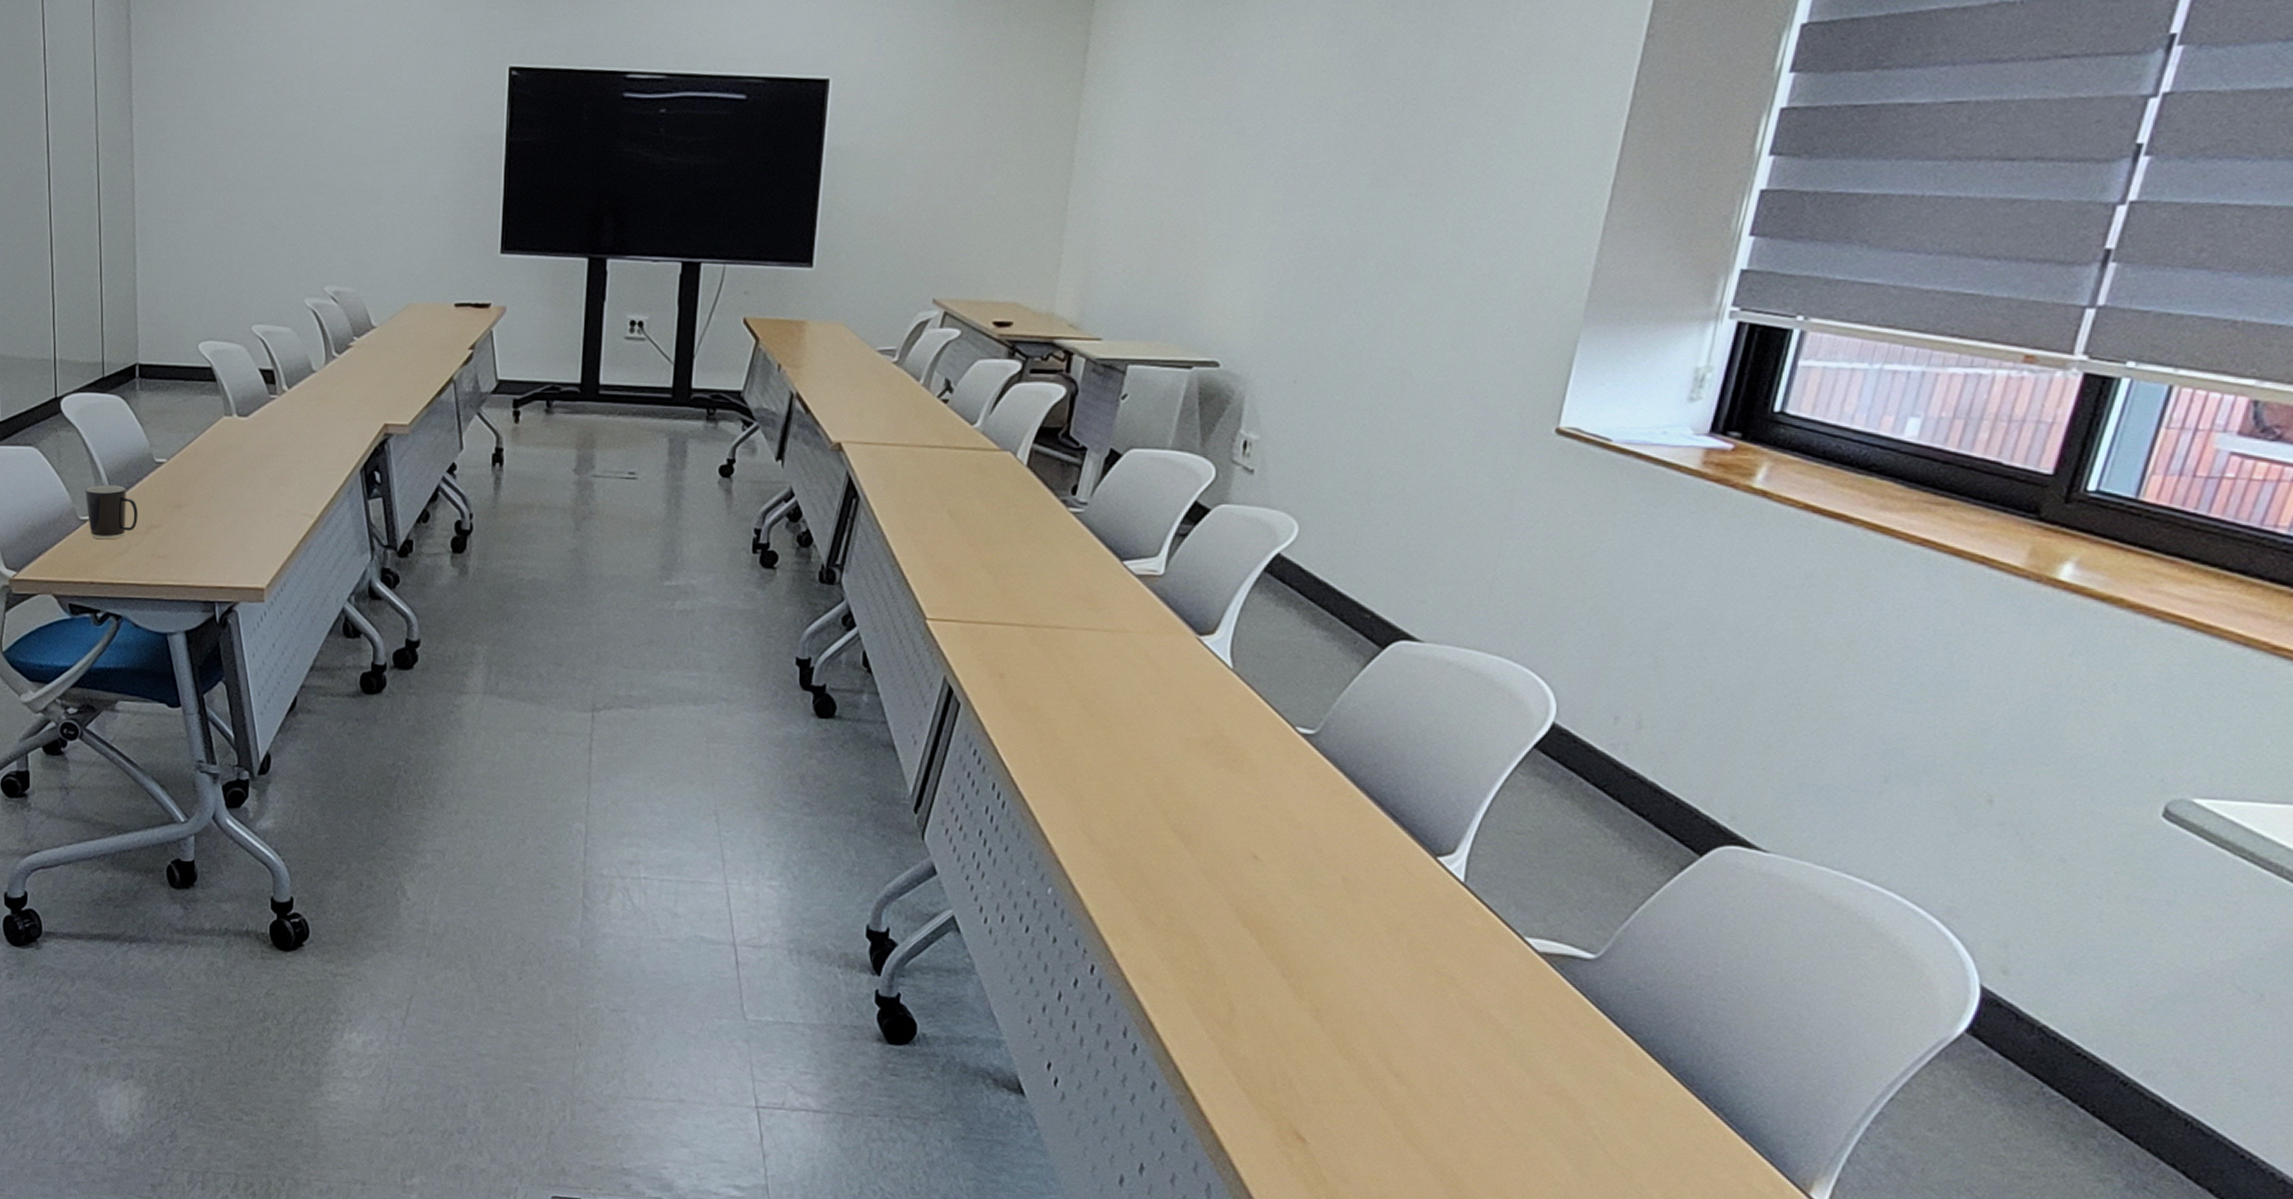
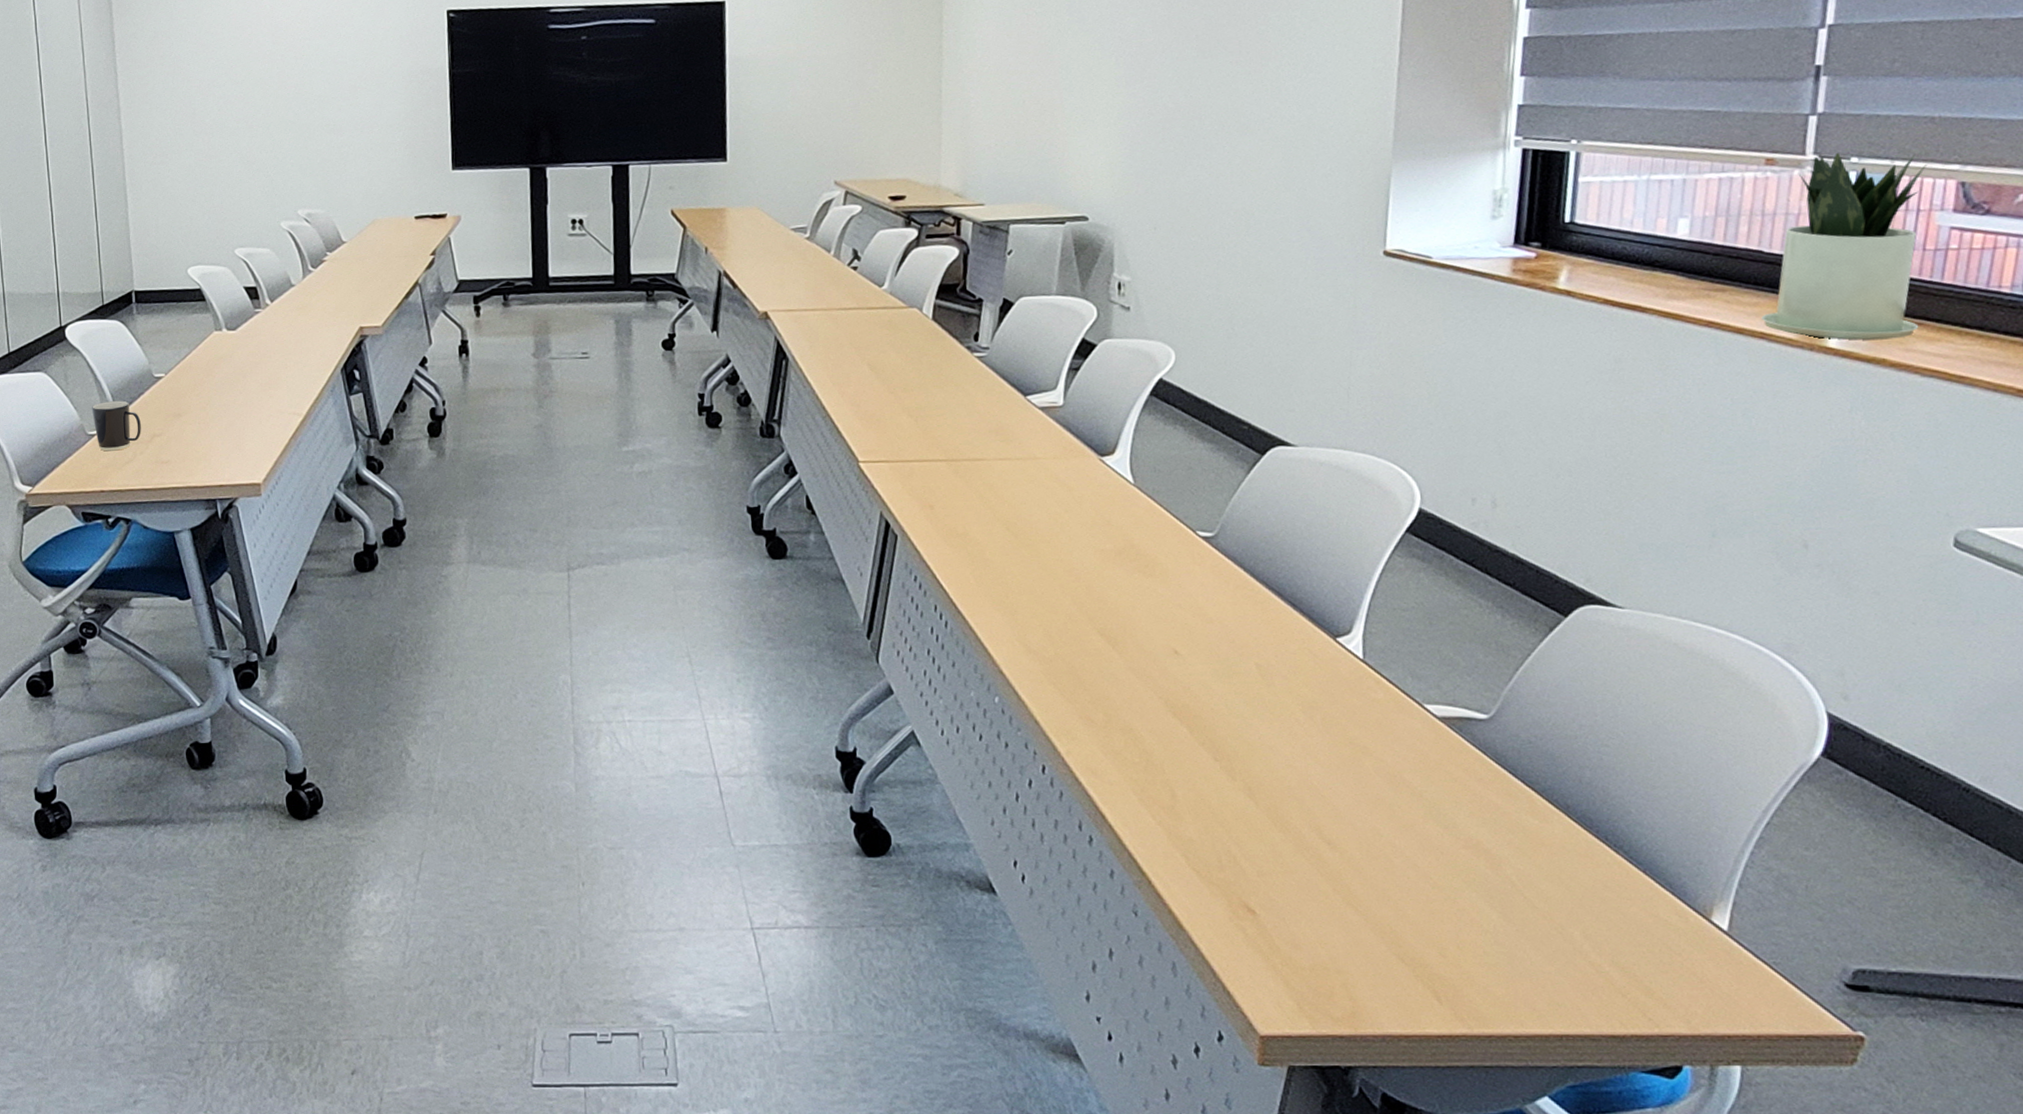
planter: none [1986,354,2218,576] -> present [1761,152,1928,341]

